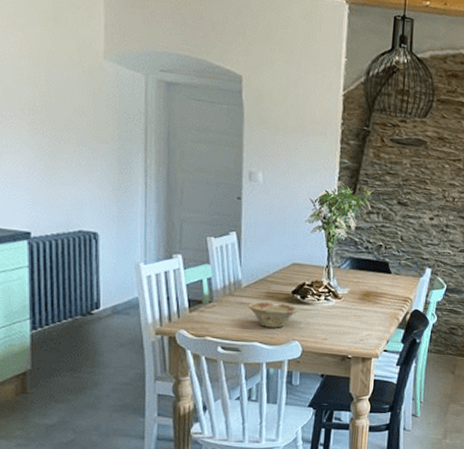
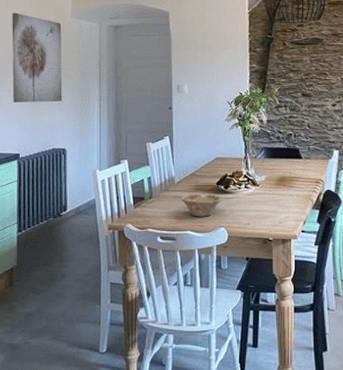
wall art: none [13,36,92,171] -> present [12,12,62,102]

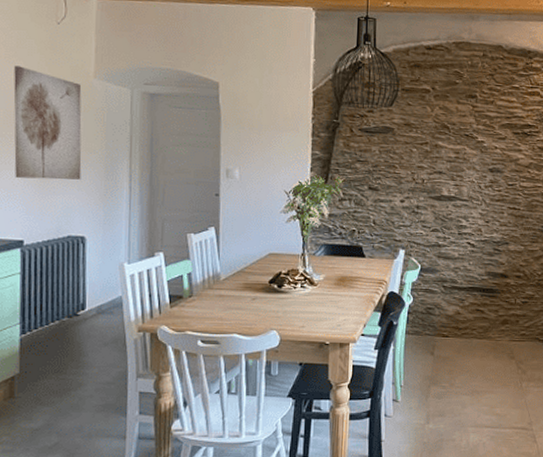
dish: present [180,194,223,217] -> none [226,293,276,319]

